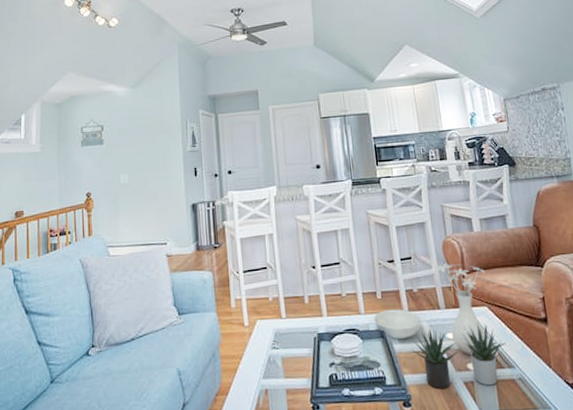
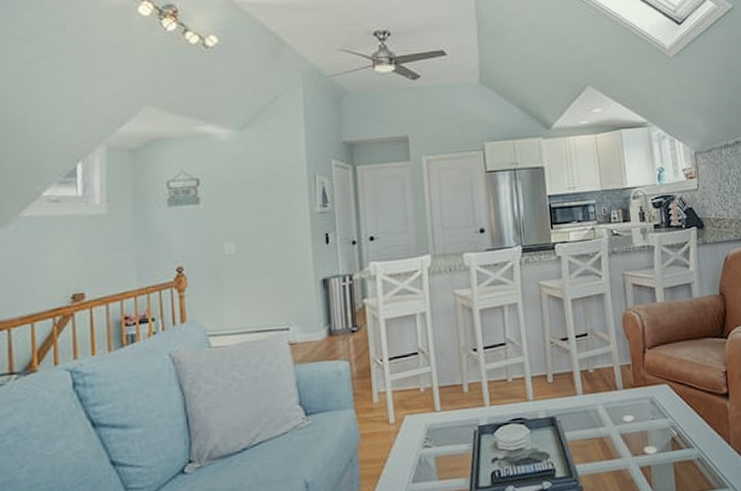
bowl: present [374,309,421,340] -> none [544,392,597,427]
succulent plant: present [411,323,506,390] -> none [584,403,686,478]
vase: present [435,263,486,355] -> none [613,338,667,439]

